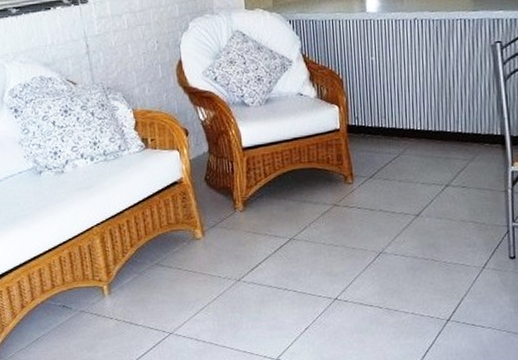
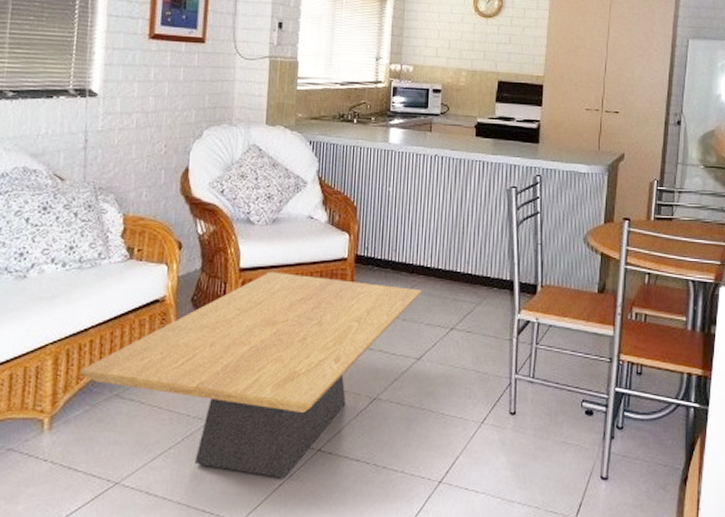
coffee table: none [124,147,415,323] -> present [81,271,422,478]

